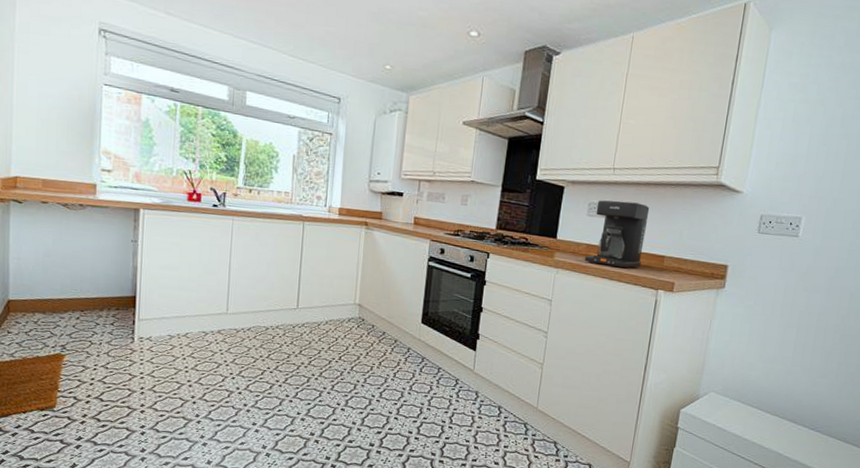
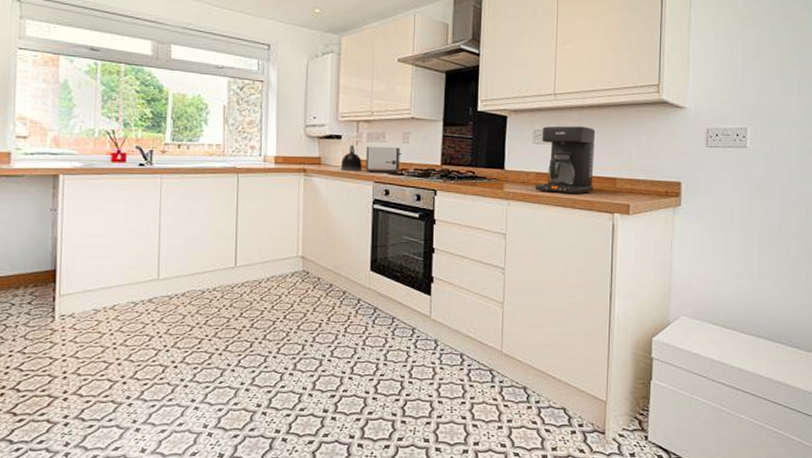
kettle: none [400,202,422,229] -> present [340,144,363,171]
toaster: none [424,205,459,234] -> present [366,146,402,173]

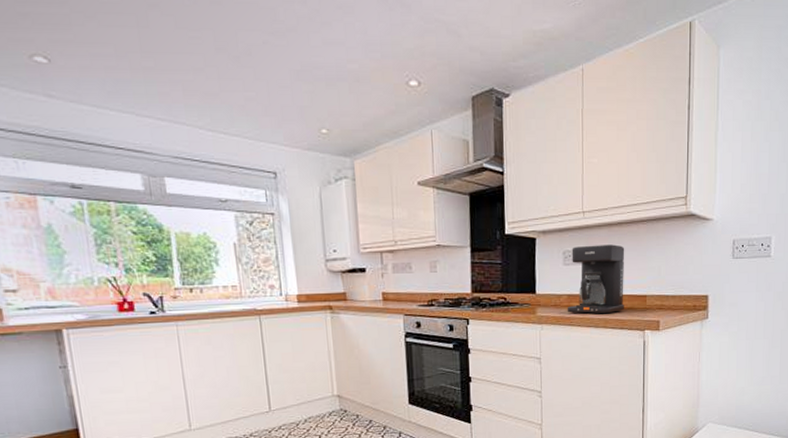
kettle: present [340,144,363,171] -> none [367,277,392,305]
toaster: present [366,146,402,173] -> none [393,277,430,306]

